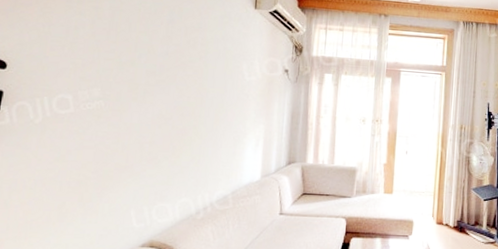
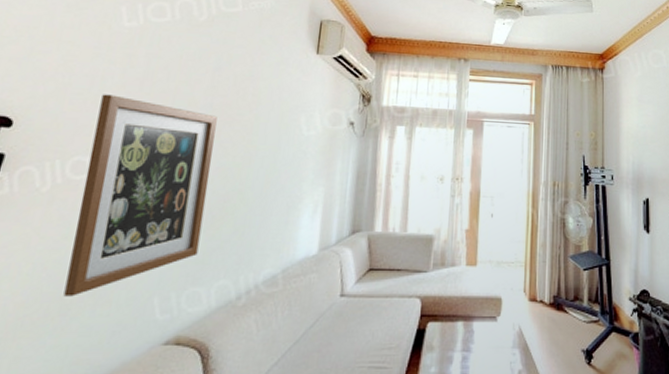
wall art: none [60,42,173,207] -> present [63,94,217,297]

